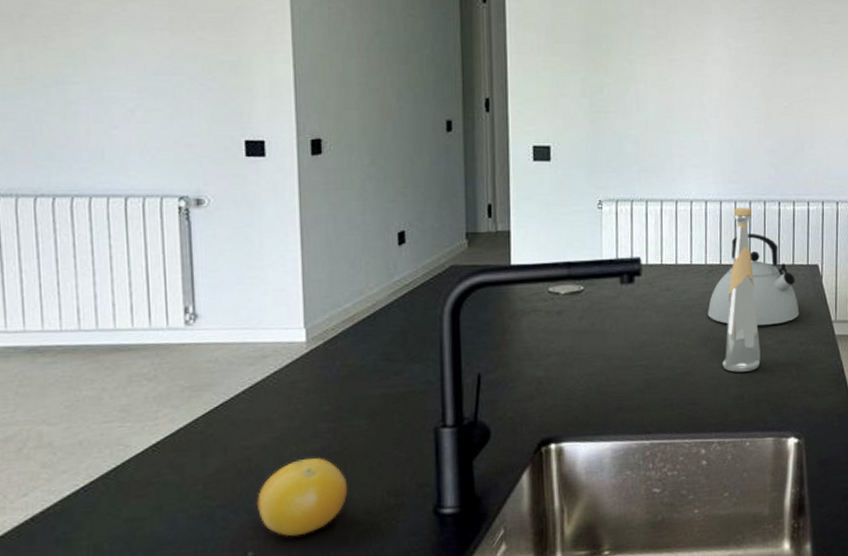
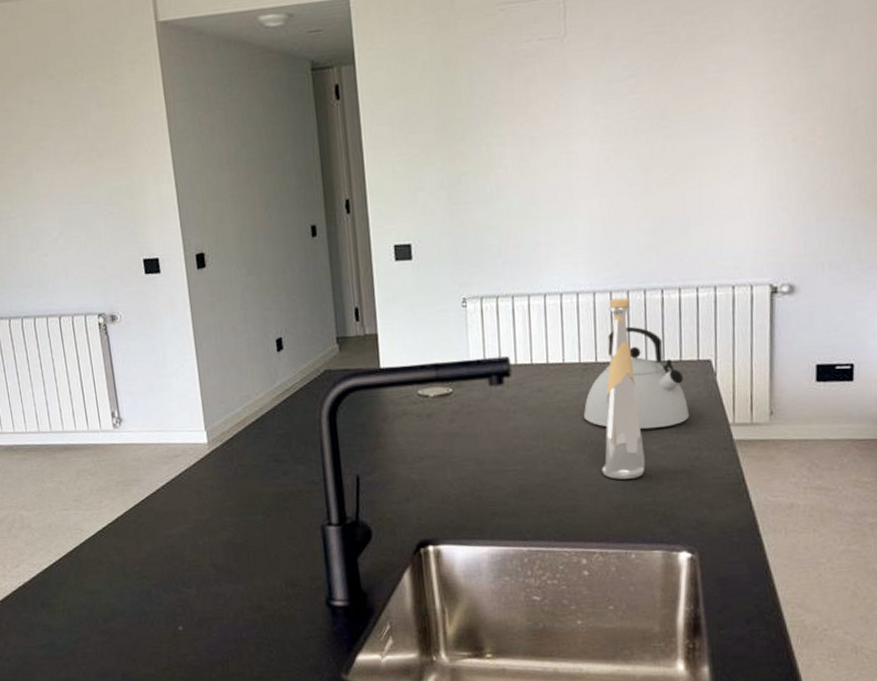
fruit: present [257,458,348,537] -> none [181,547,253,616]

